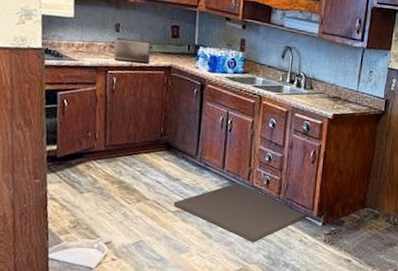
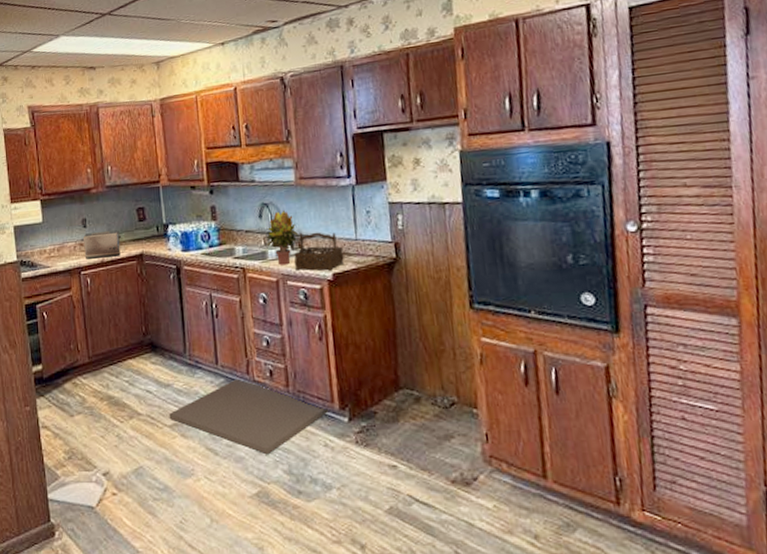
potted plant: none [284,55,312,100] -> present [266,211,300,266]
decorative basket: none [303,76,345,113] -> present [294,232,345,272]

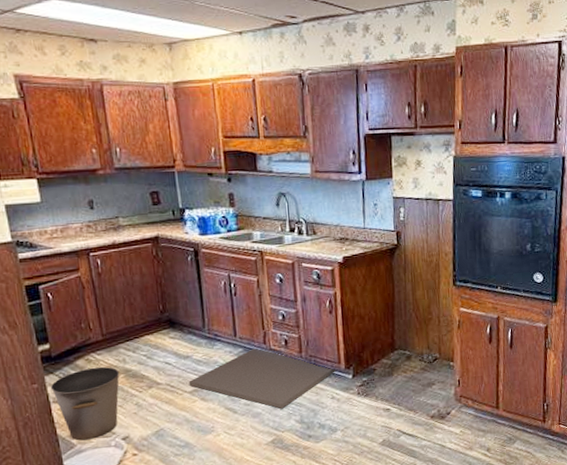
bucket: none [40,391,103,472] -> present [50,366,120,441]
toaster: present [83,230,122,260] -> none [91,213,135,242]
potted plant: present [266,211,300,266] -> none [283,201,314,249]
decorative basket: present [294,232,345,272] -> none [308,220,353,256]

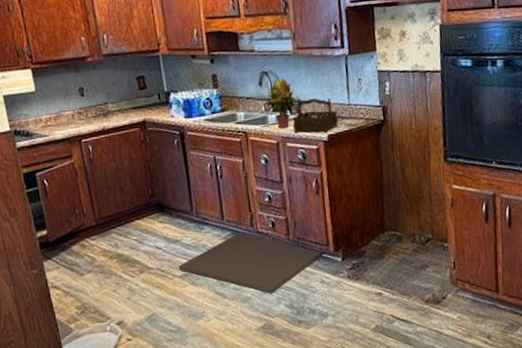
bucket: present [50,366,120,441] -> none [48,251,113,326]
potted plant: none [283,201,314,249] -> present [266,79,298,129]
decorative basket: none [308,220,353,256] -> present [292,98,339,134]

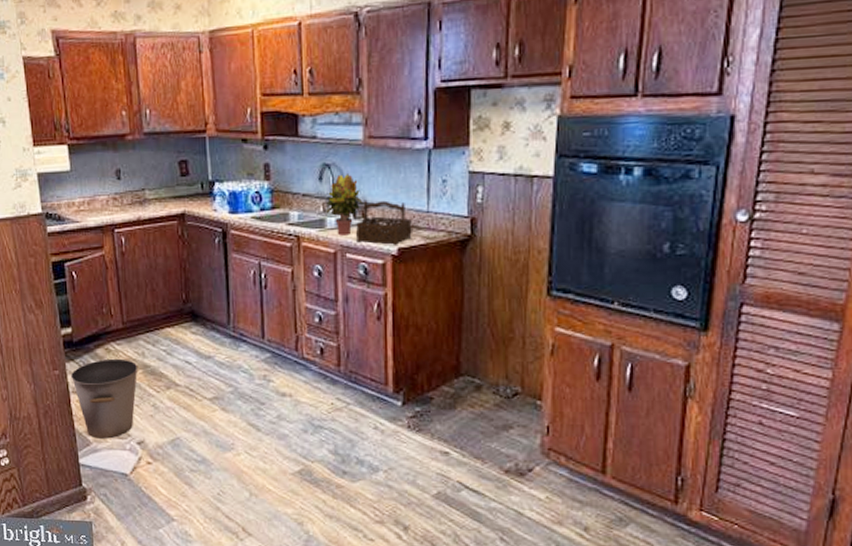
bucket: none [48,251,113,326] -> present [70,358,138,439]
door mat: present [178,231,327,294] -> none [209,355,384,434]

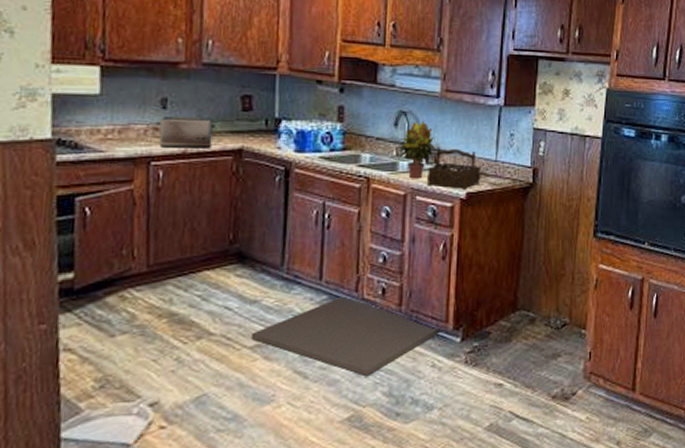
bucket: present [70,358,138,439] -> none [62,307,162,405]
toaster: none [117,185,161,217] -> present [159,116,217,149]
door mat: none [209,355,384,434] -> present [251,296,444,377]

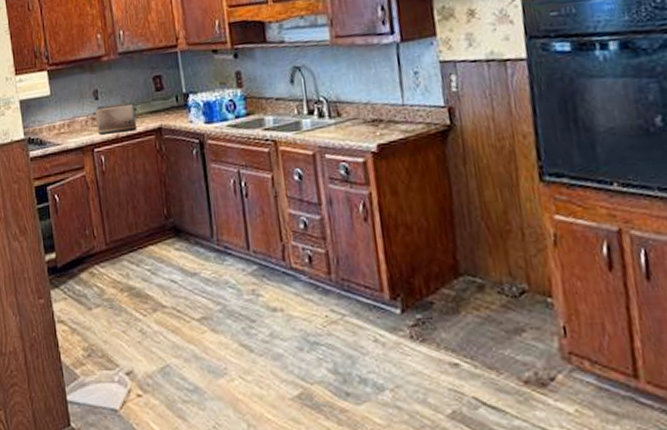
door mat: present [251,296,444,377] -> none [196,266,380,352]
potted plant: present [398,122,436,179] -> none [299,74,338,137]
decorative basket: present [426,147,481,191] -> none [332,97,391,143]

